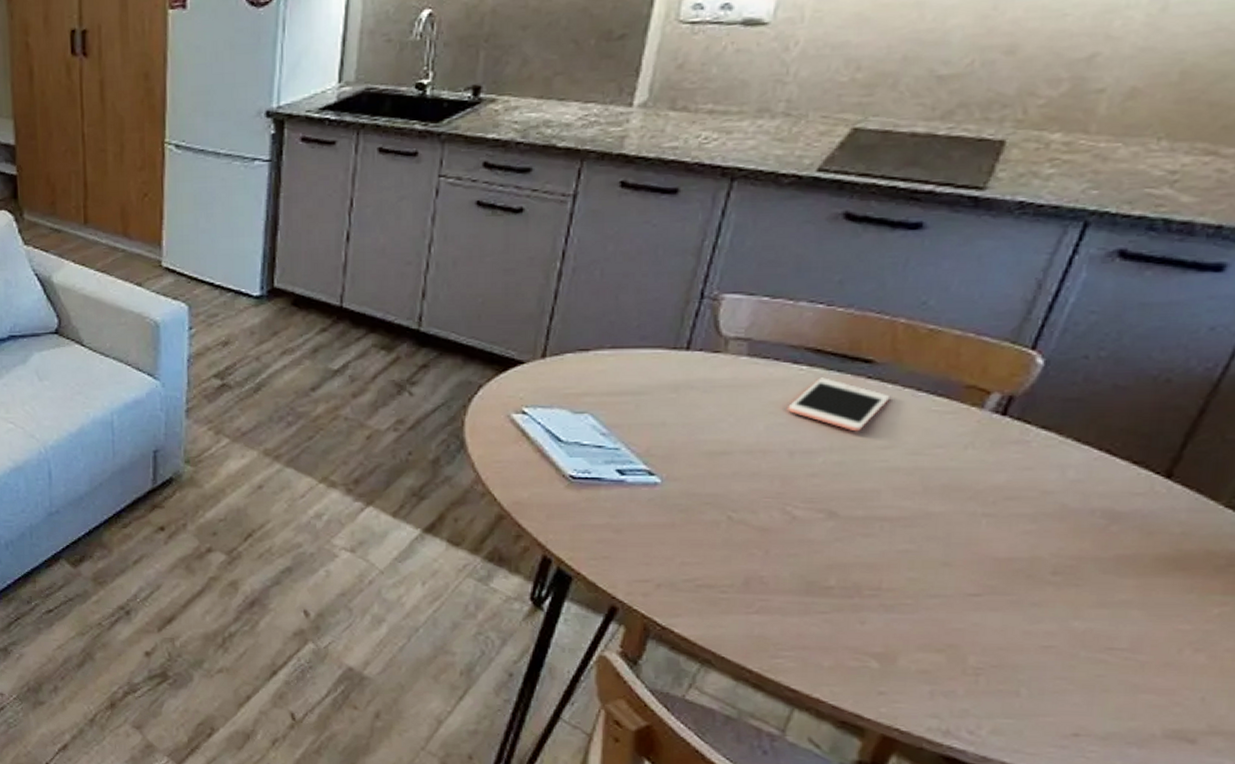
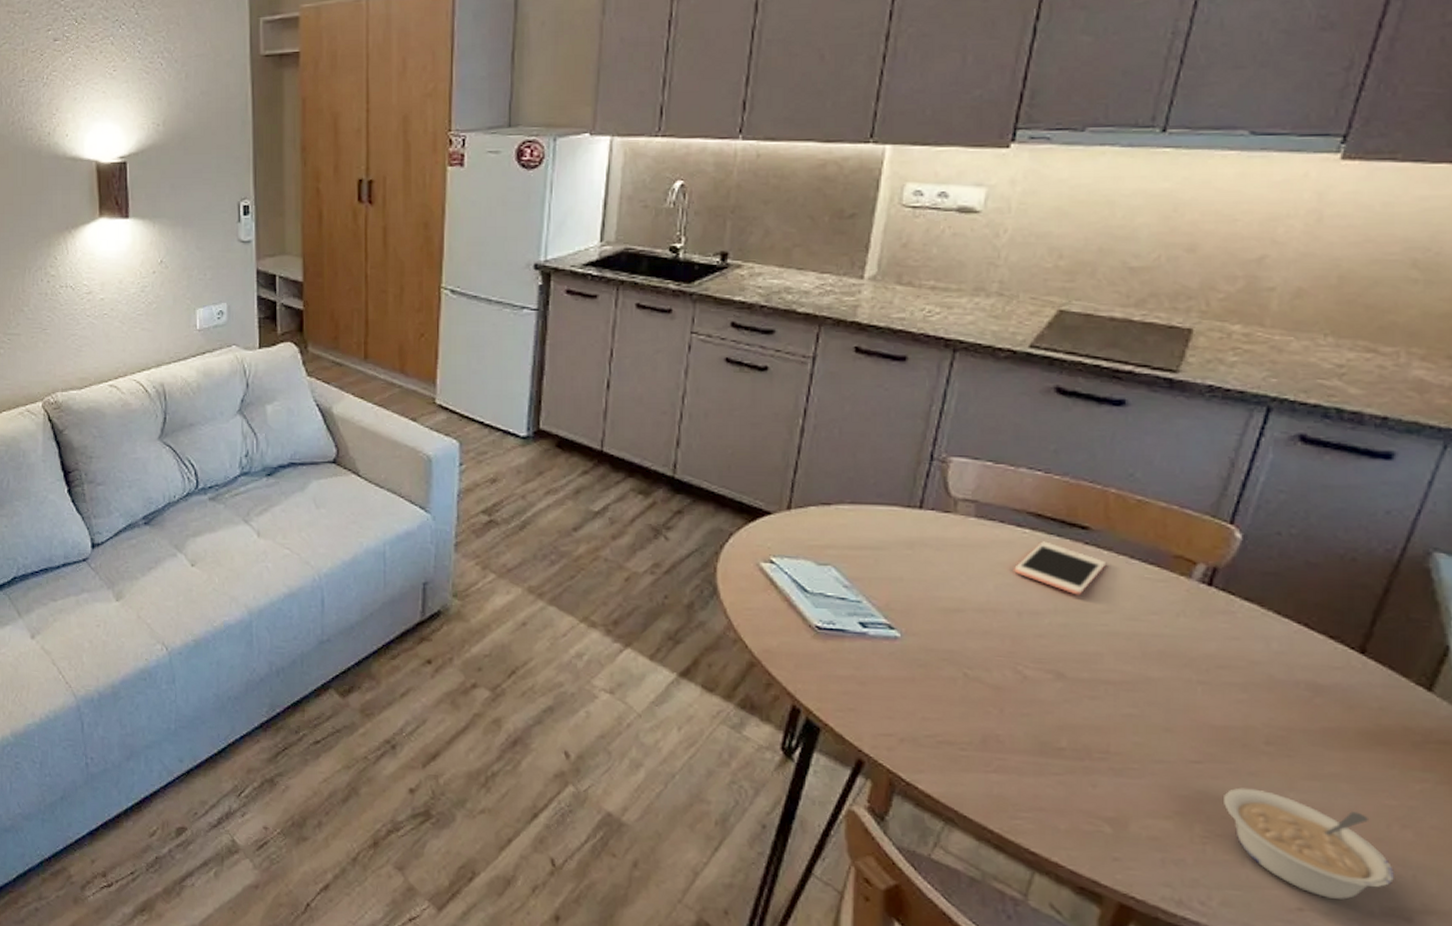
legume: none [1002,618,1181,724] -> present [1224,787,1394,900]

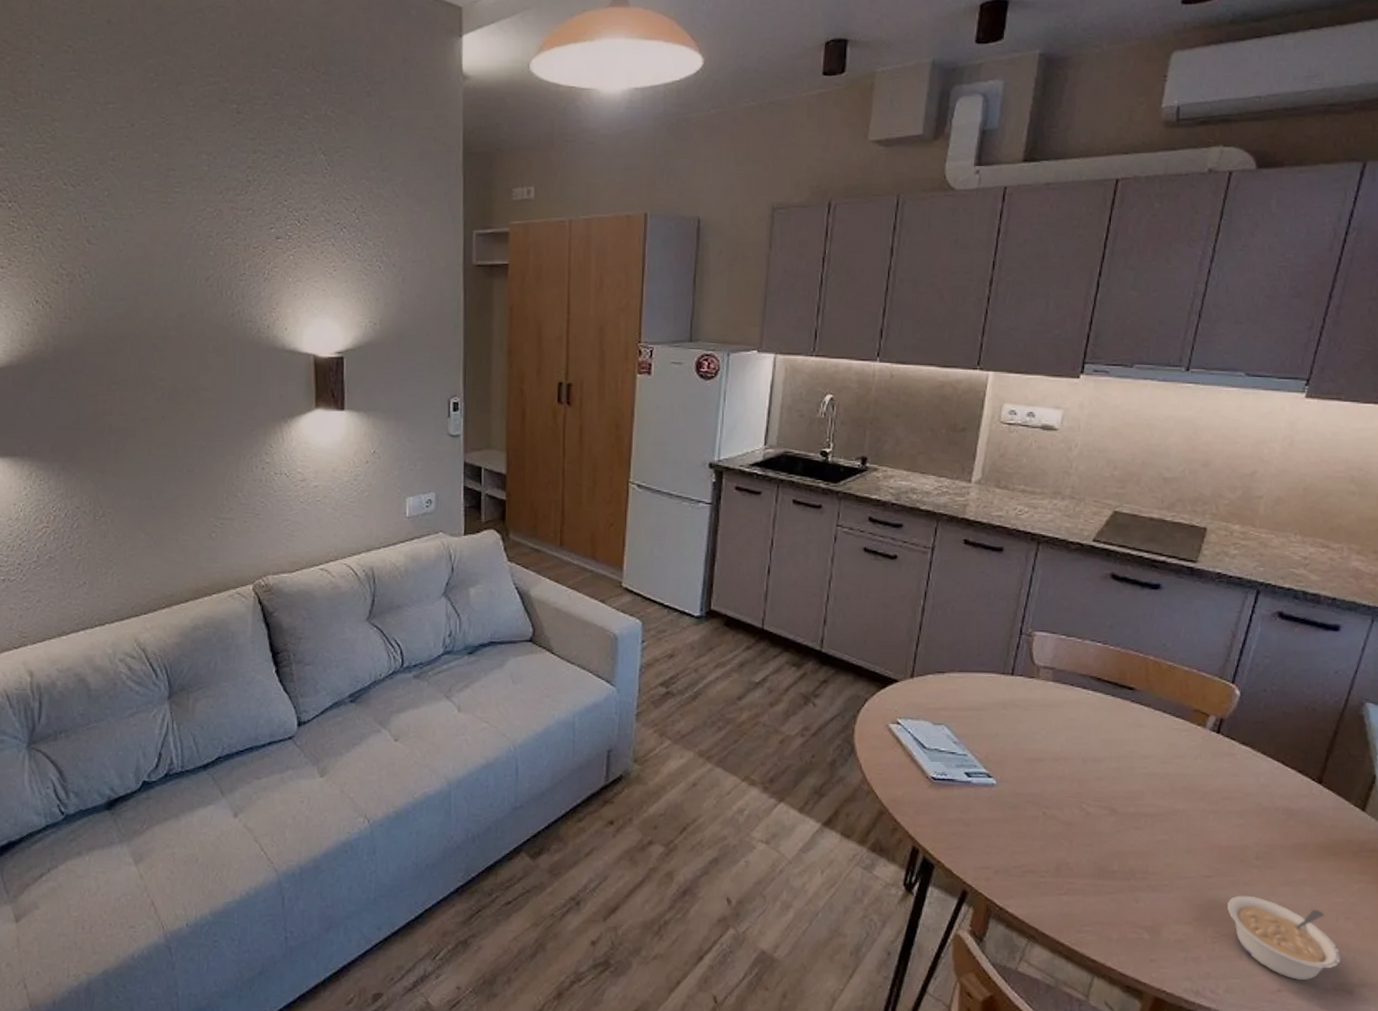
cell phone: present [1014,541,1107,595] -> none [1081,700,1147,744]

